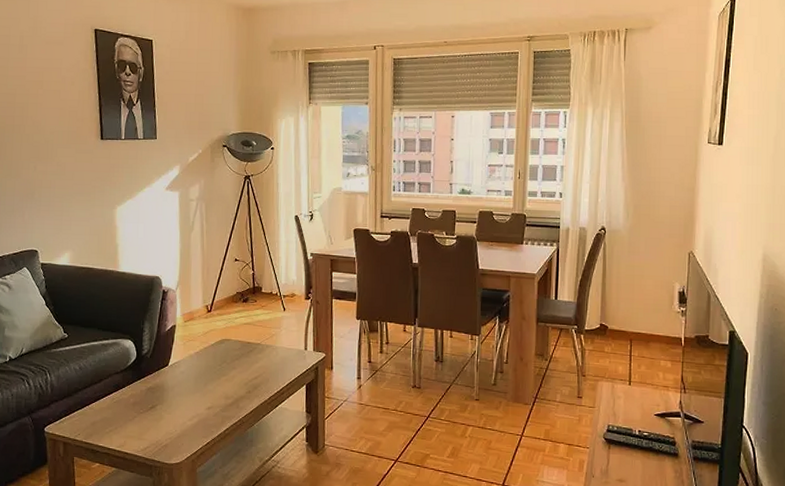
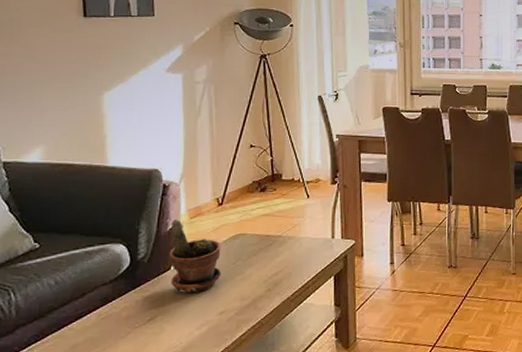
potted plant: none [167,322,210,388] -> present [169,219,222,293]

